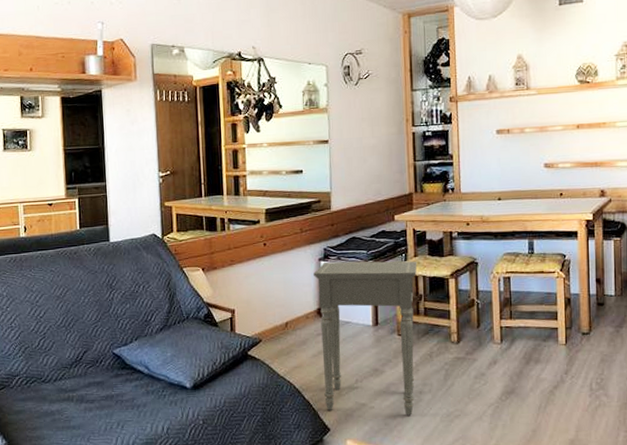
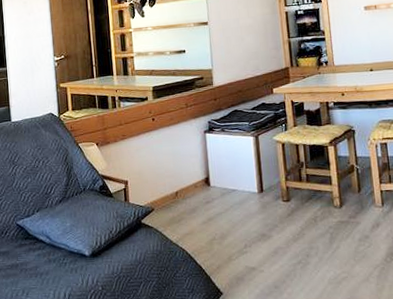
side table: present [314,261,417,416] -> none [200,130,302,278]

